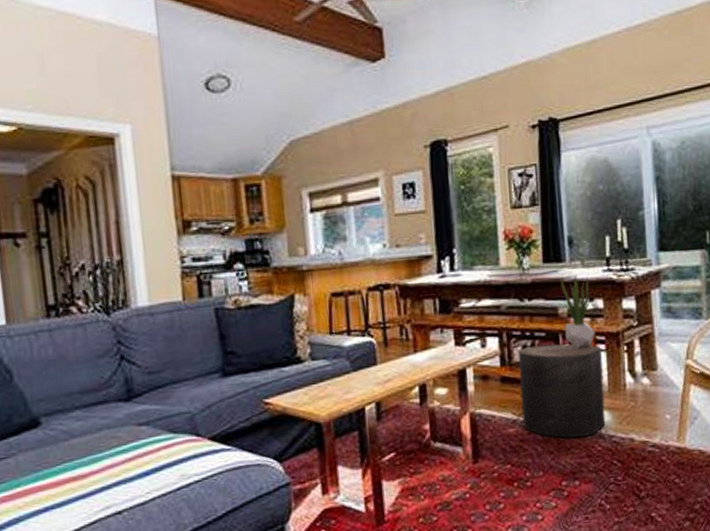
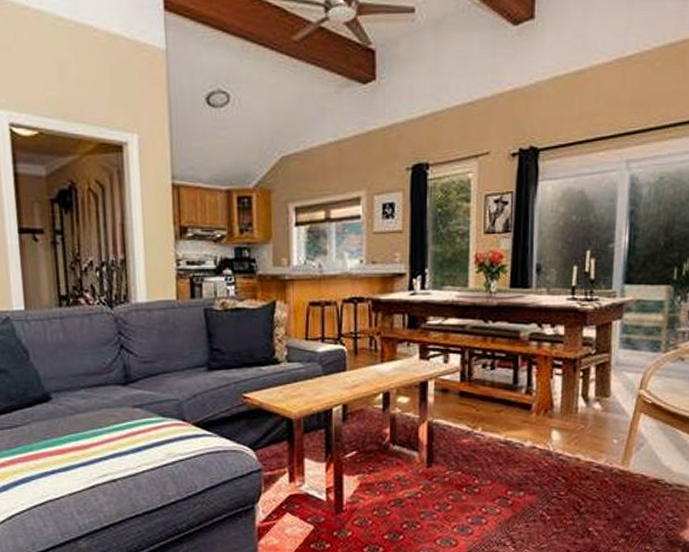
stool: present [518,343,606,438] -> none [476,365,558,452]
potted plant: present [560,275,595,349] -> none [524,302,554,371]

